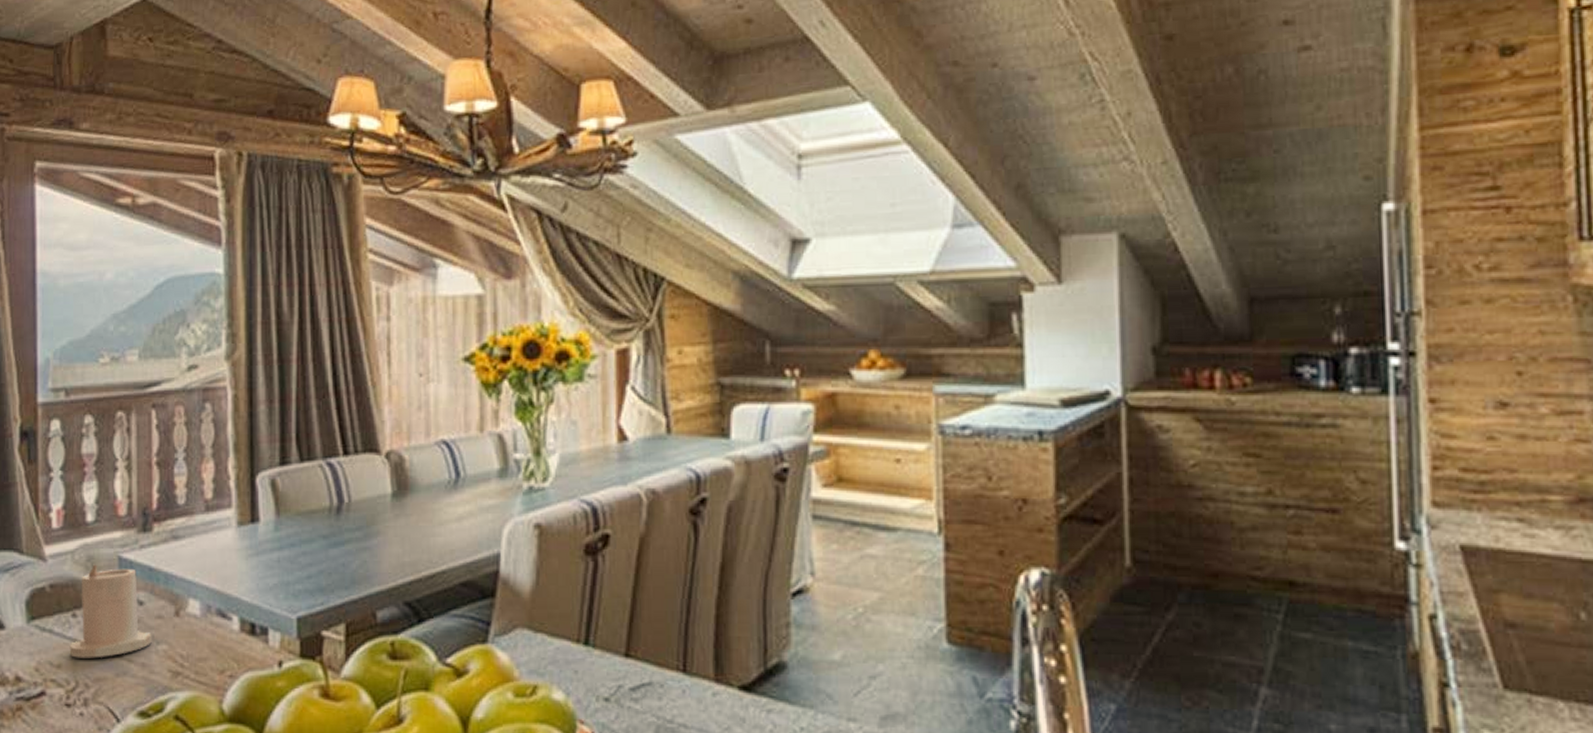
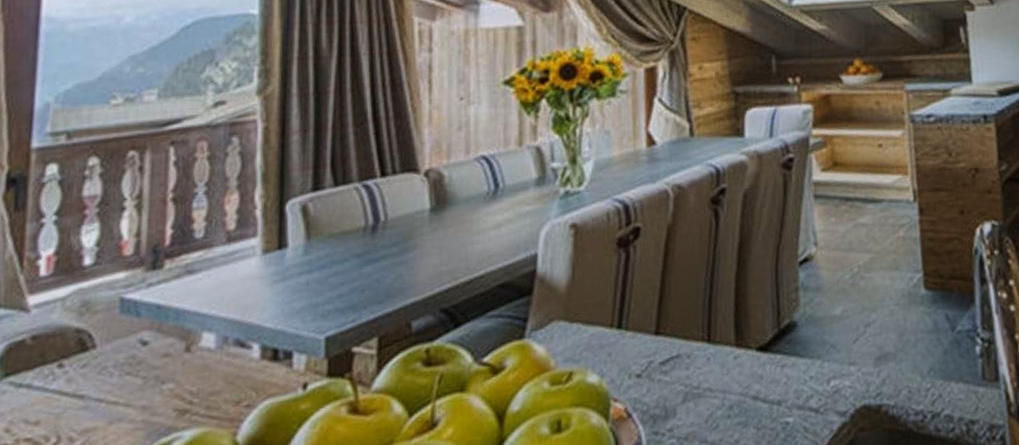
candle: present [69,564,152,658] -> none [51,308,156,412]

